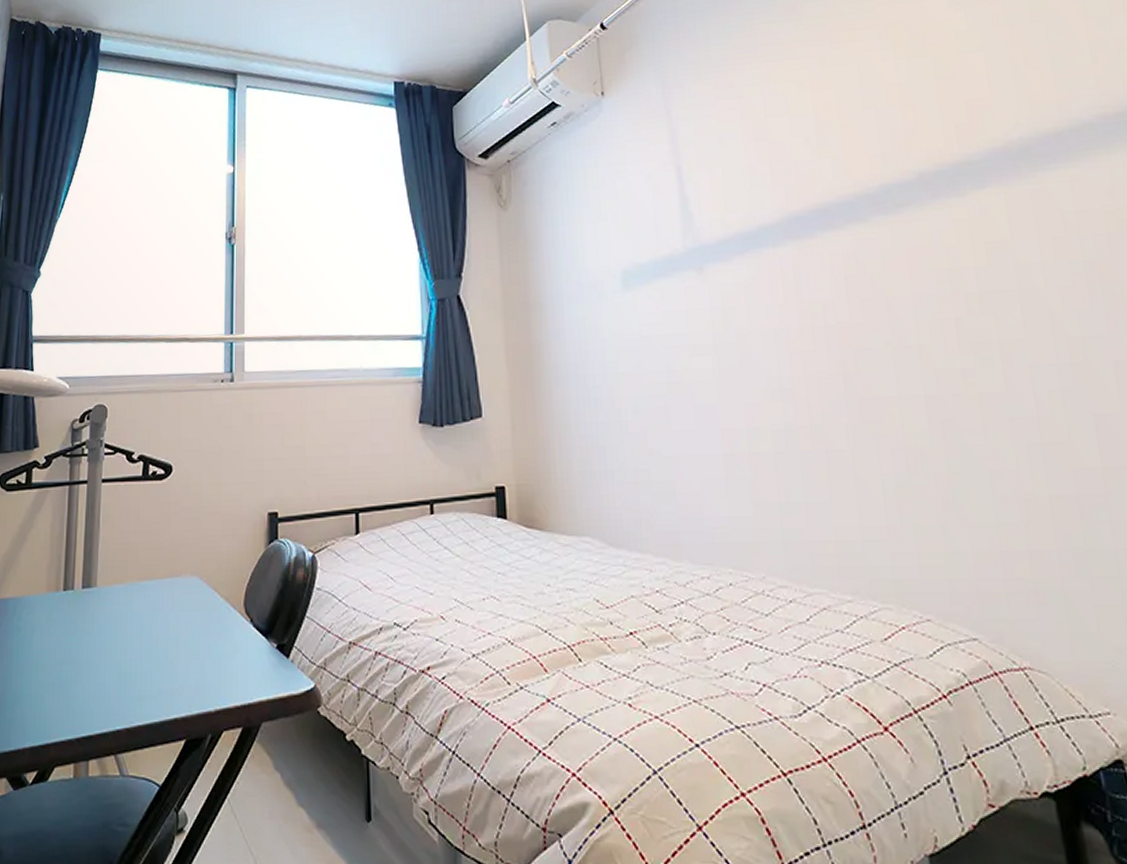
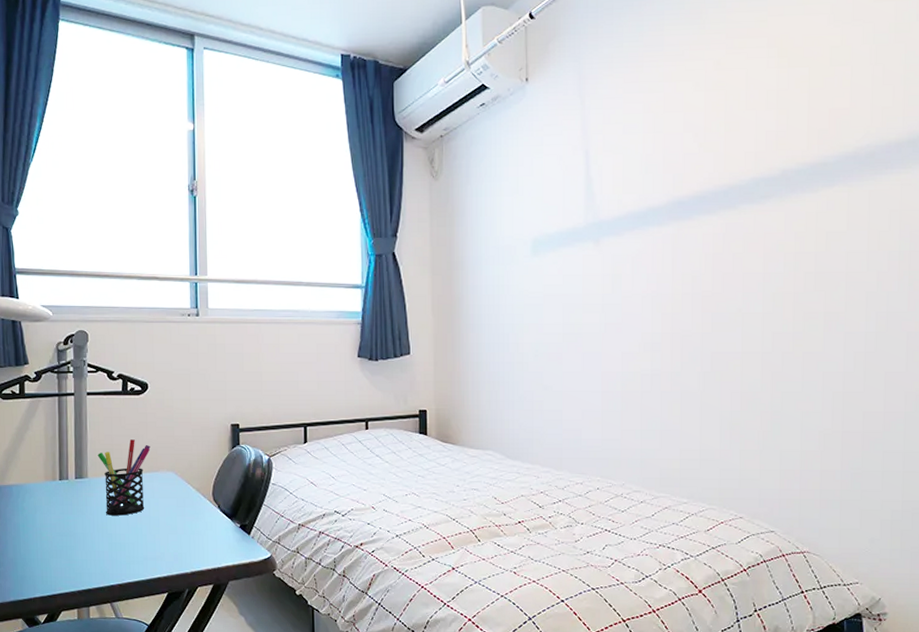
pen holder: none [110,536,172,636] -> present [97,439,151,516]

